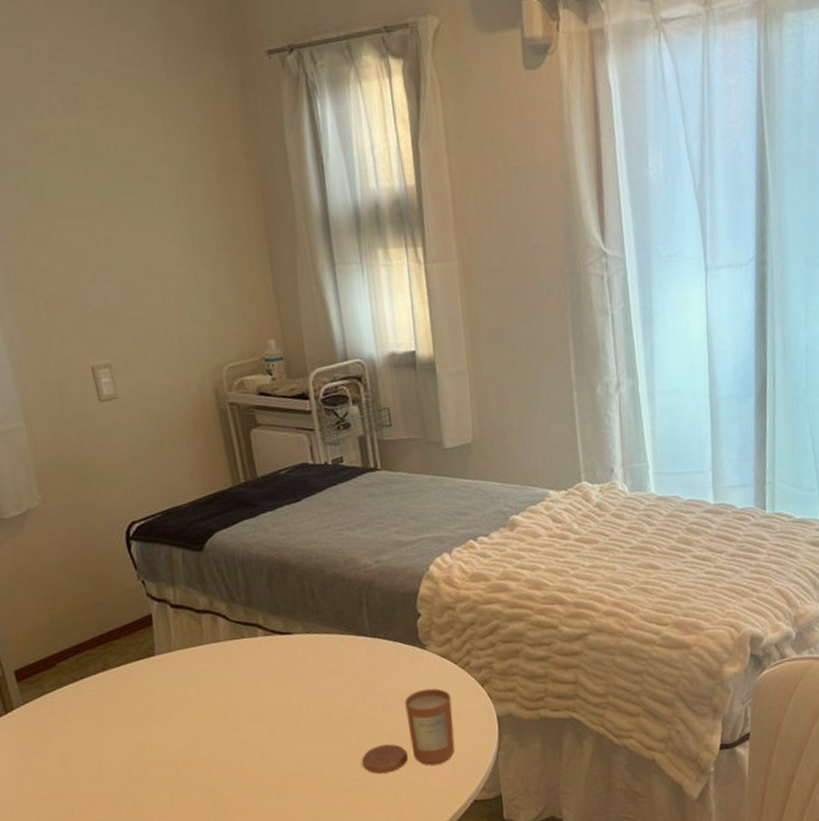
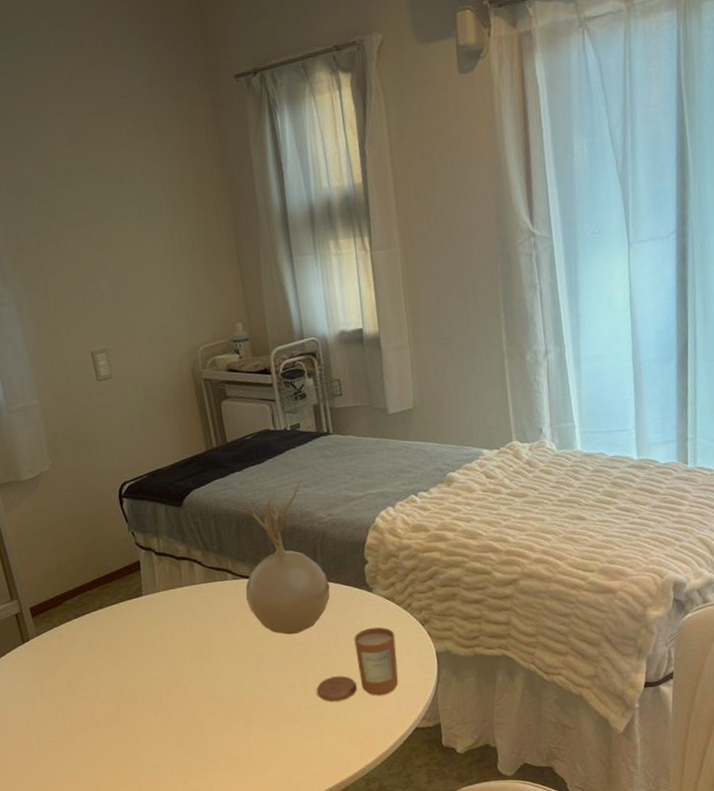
vase: none [269,521,378,699] -> present [237,479,330,635]

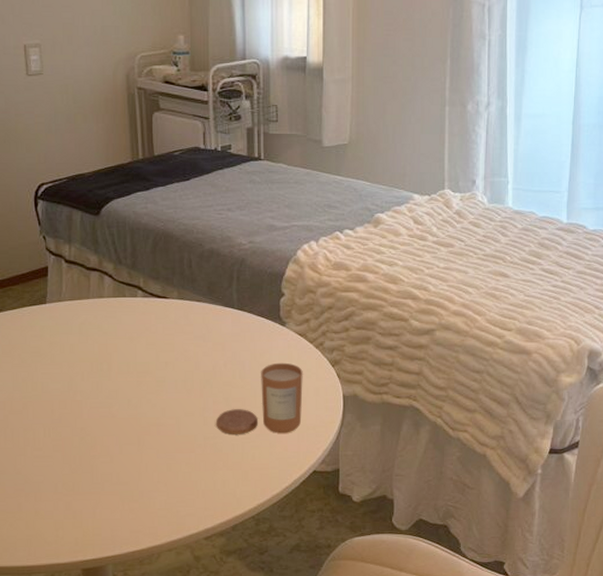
vase: present [237,479,330,635] -> none [154,202,242,361]

